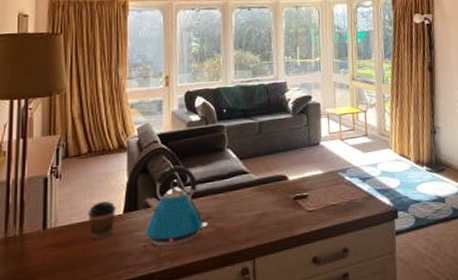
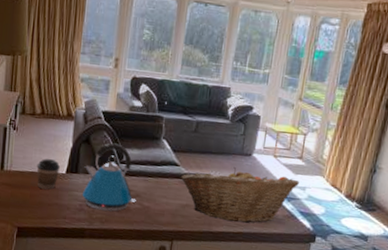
fruit basket: none [251,157,370,220] -> present [180,167,299,223]

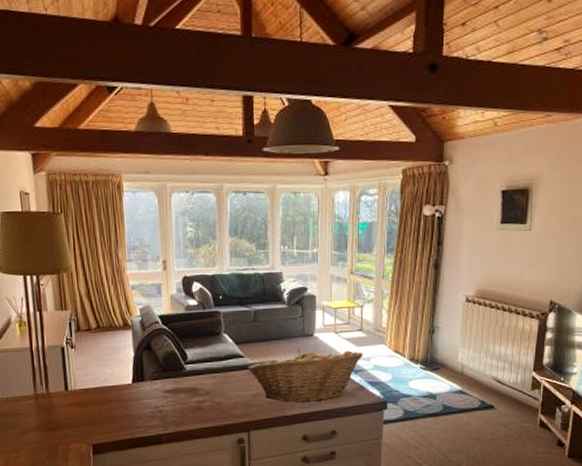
coffee cup: present [37,158,60,190] -> none [101,372,125,402]
kettle: present [83,143,136,212] -> none [150,345,207,414]

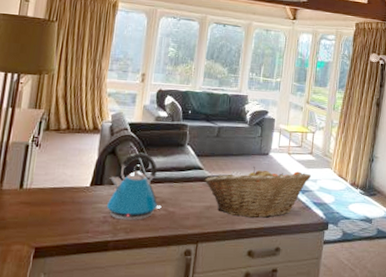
kettle: none [150,345,207,414] -> present [107,152,162,220]

